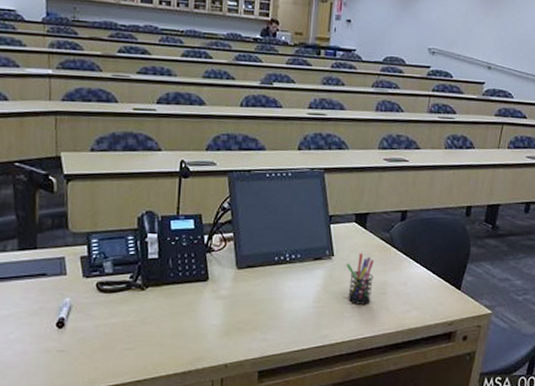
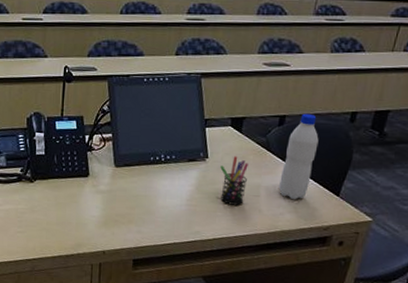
water bottle: none [405,208,439,296] -> present [279,113,319,200]

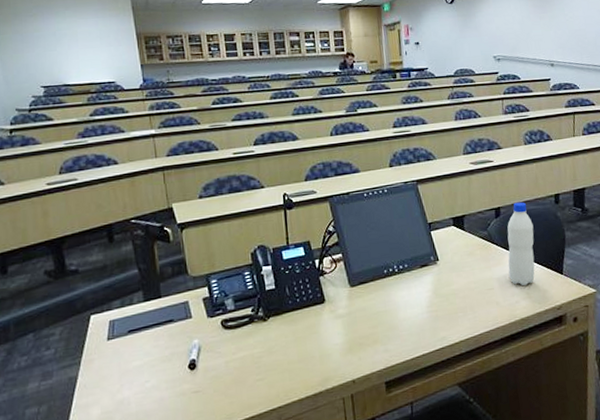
pen holder: present [220,156,248,205] -> none [452,254,481,304]

